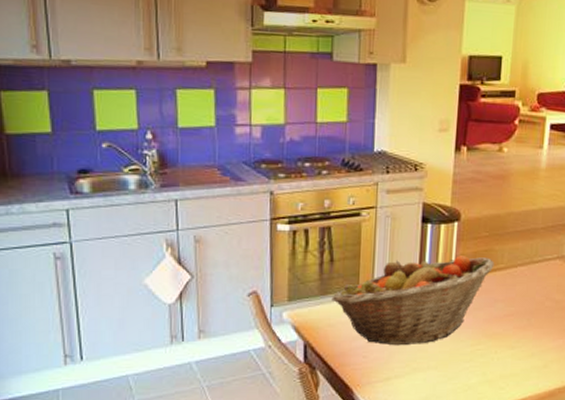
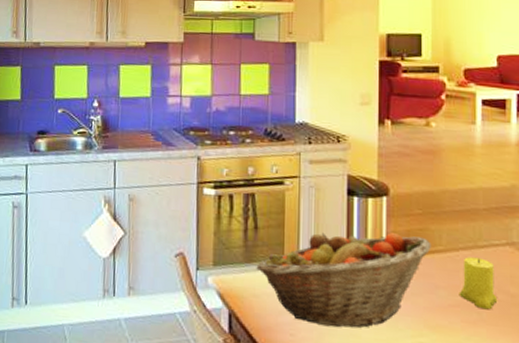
candle: none [513,272,545,316] -> present [459,257,498,310]

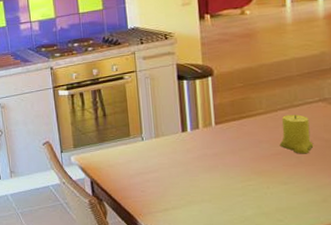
fruit basket: present [256,232,432,328] -> none [108,104,253,182]

